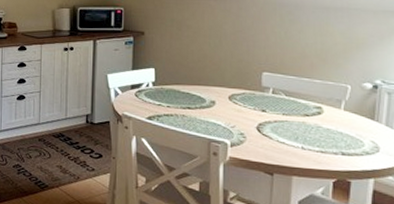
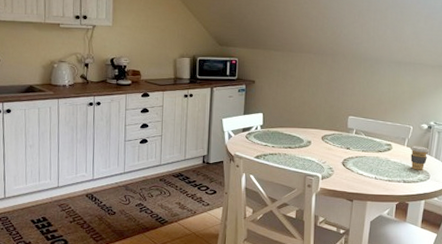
coffee cup: none [350,109,377,141] -> present [410,145,429,170]

